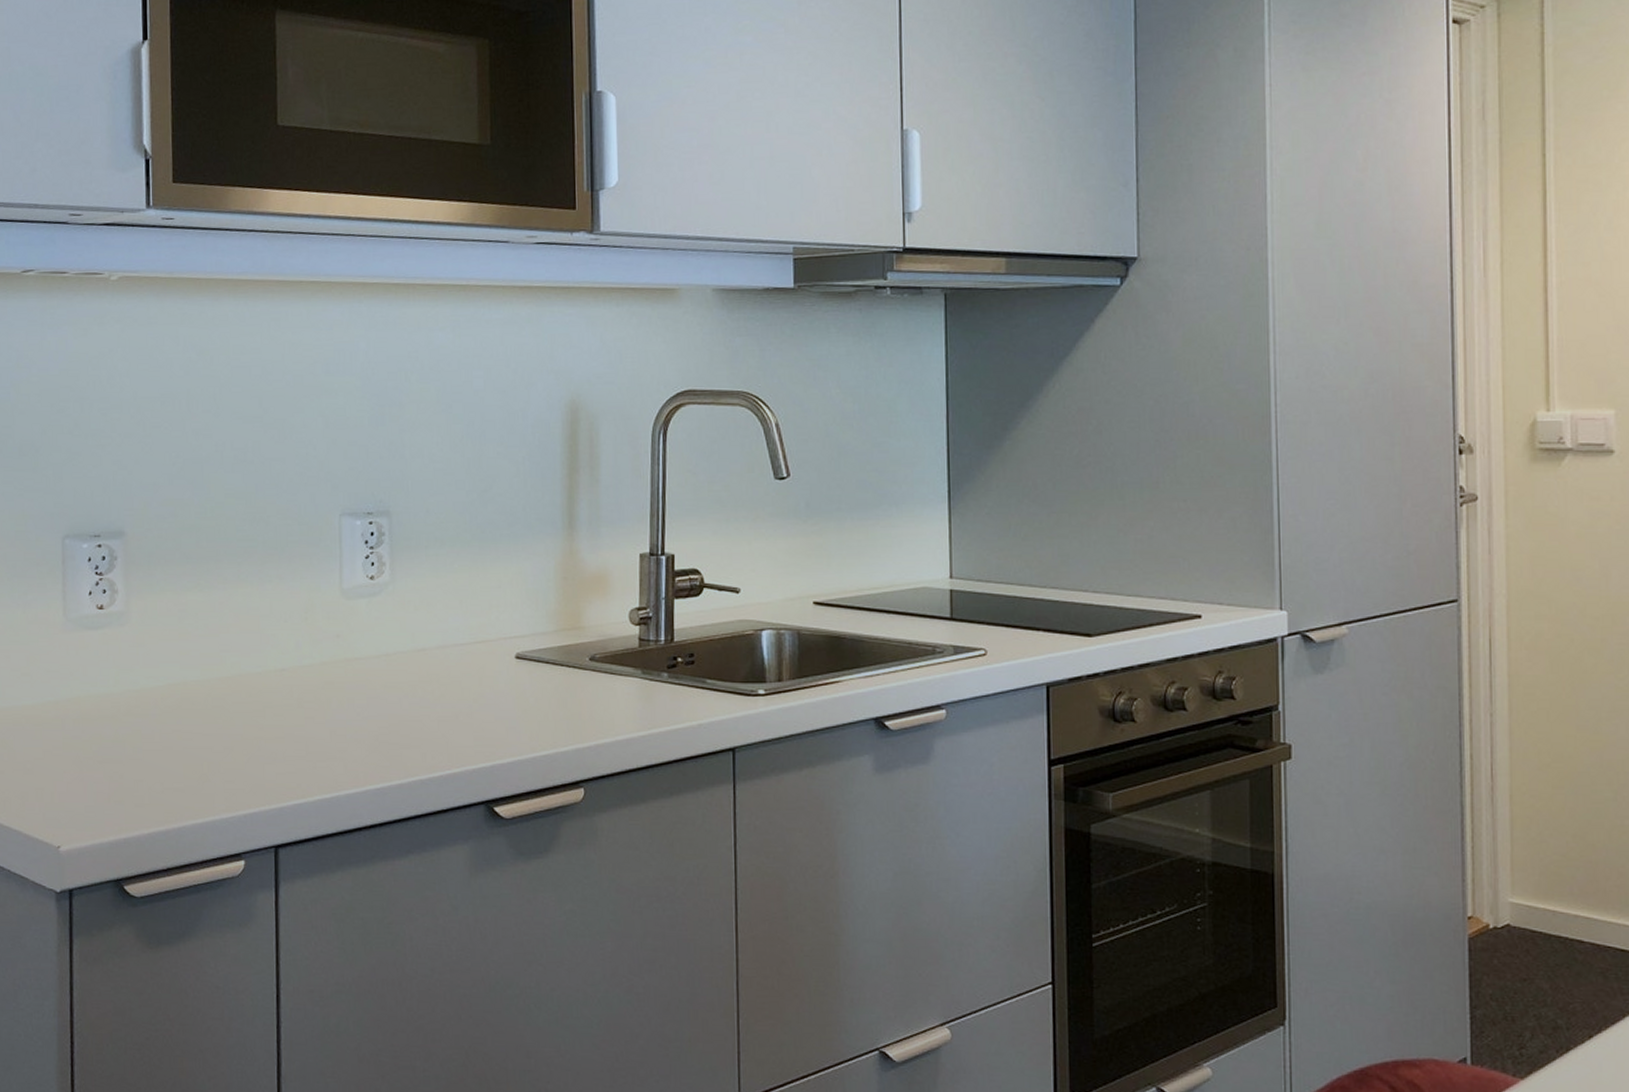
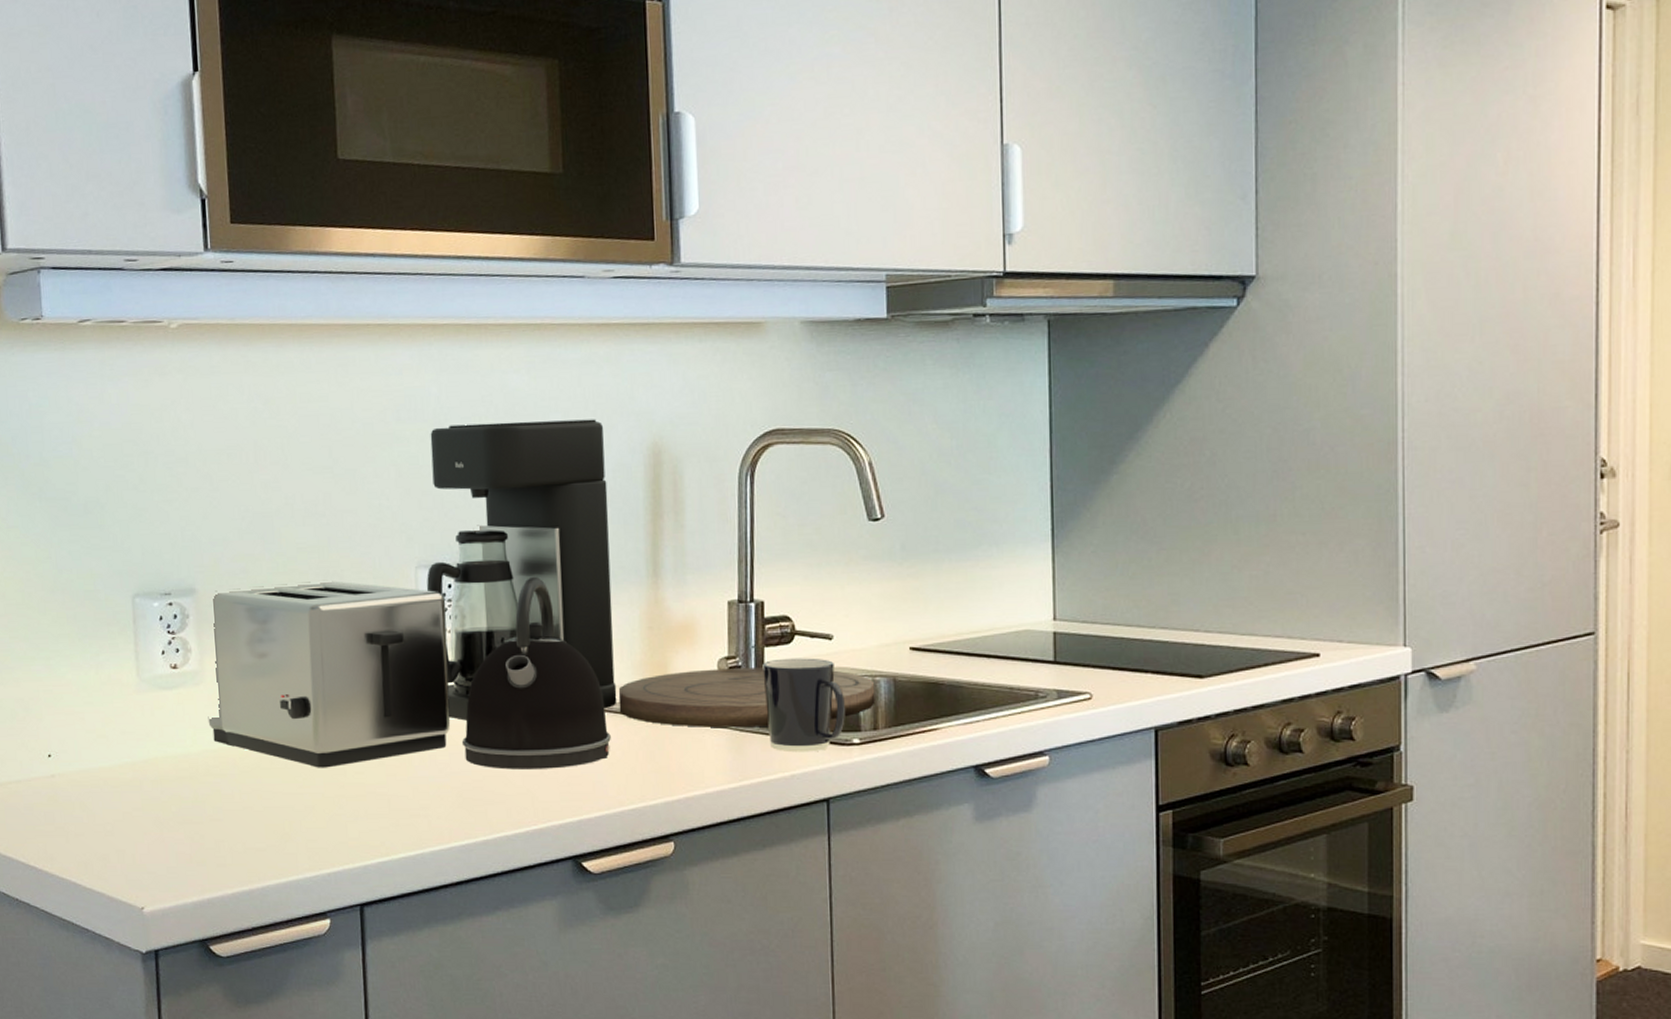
toaster: none [131,525,369,710] -> present [208,580,451,768]
coffee maker: none [350,376,532,665] -> present [427,419,617,721]
kettle: none [379,526,525,714] -> present [461,576,611,770]
cutting board: none [533,619,780,677] -> present [618,667,876,728]
mug: none [672,610,751,702] -> present [762,658,845,753]

